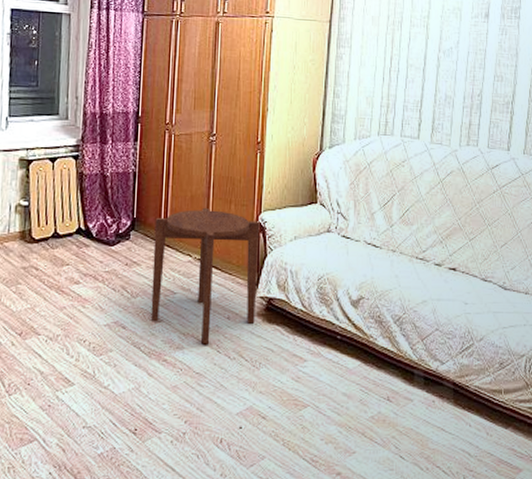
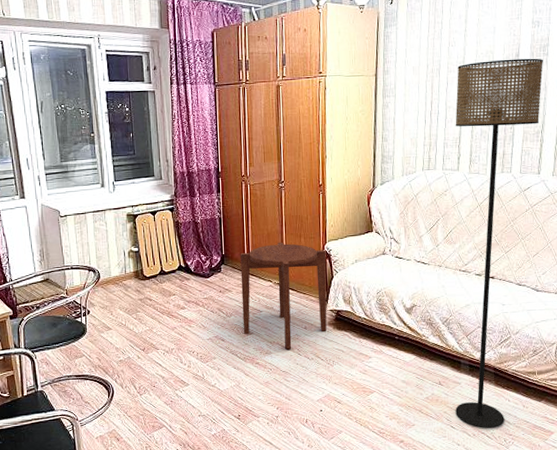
floor lamp: none [406,18,515,462] -> present [455,58,543,429]

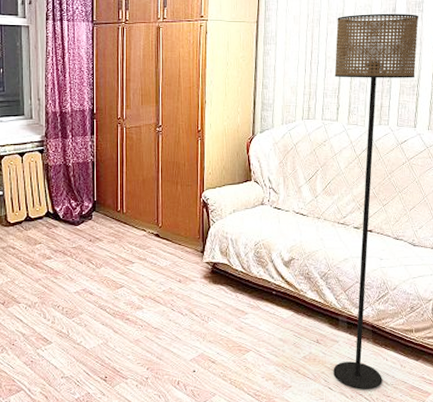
side table: present [240,242,327,350] -> none [113,189,204,305]

